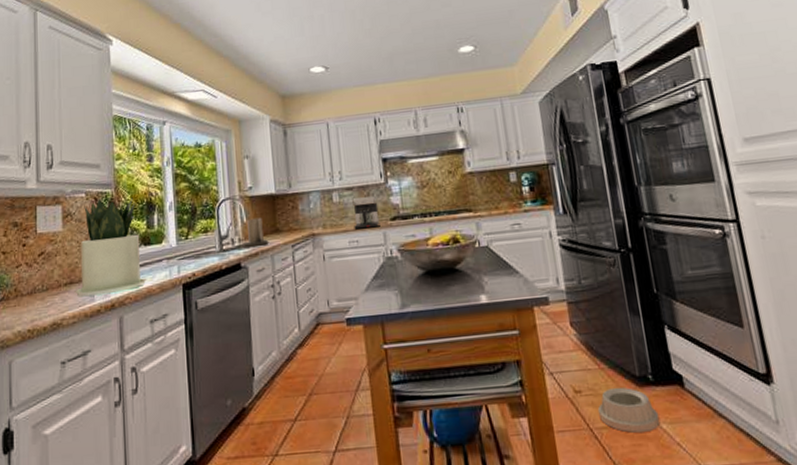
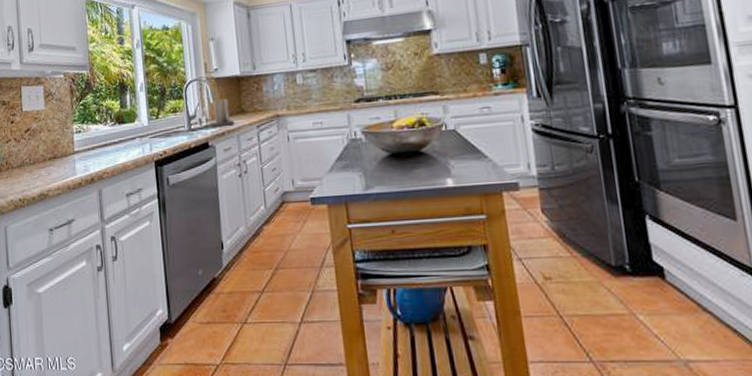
planter: present [75,197,147,297] -> none [58,78,122,171]
coffee maker: present [352,196,380,230] -> none [316,78,344,111]
pet bowl: present [597,387,660,434] -> none [568,275,637,323]

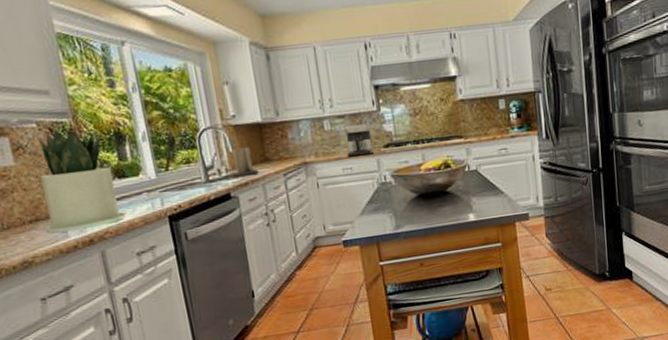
planter: none [58,78,122,171] -> present [37,127,127,234]
coffee maker: none [316,78,344,111] -> present [344,124,374,157]

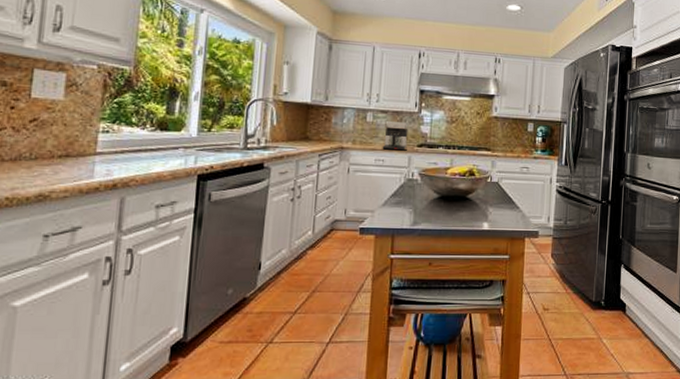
planter: present [37,127,127,234] -> none [70,75,158,174]
paper towel roll: present [230,147,259,179] -> none [268,122,297,151]

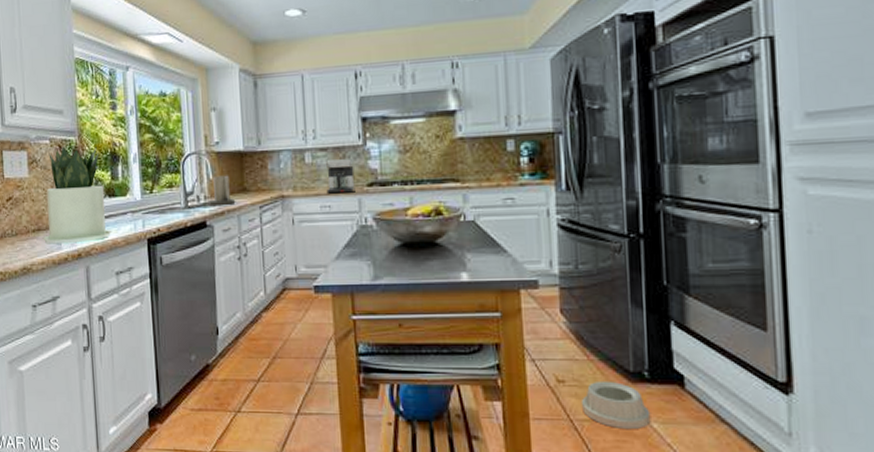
planter: none [70,75,158,174] -> present [42,147,112,244]
paper towel roll: none [268,122,297,151] -> present [208,175,236,207]
pet bowl: none [558,308,603,345] -> present [580,380,651,430]

